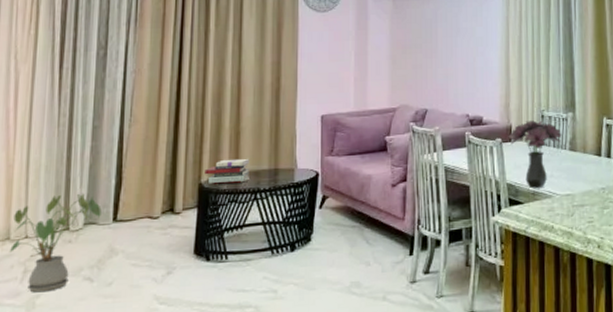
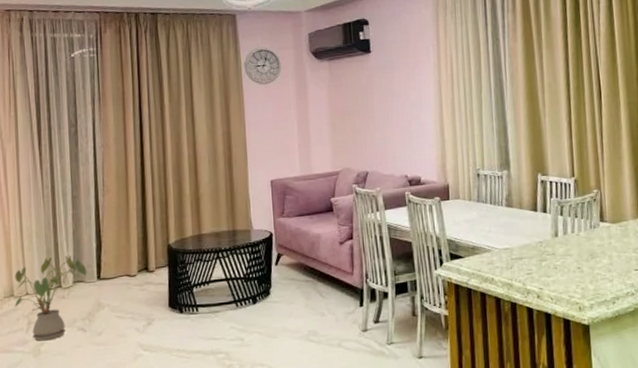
books: present [205,158,251,184] -> none [171,221,212,245]
flower arrangement: present [508,120,562,189] -> none [446,178,498,244]

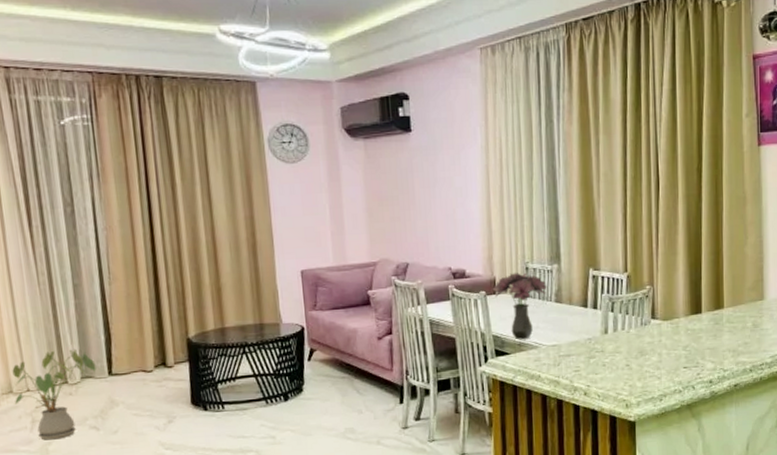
flower arrangement: none [446,178,498,244] -> present [492,272,547,340]

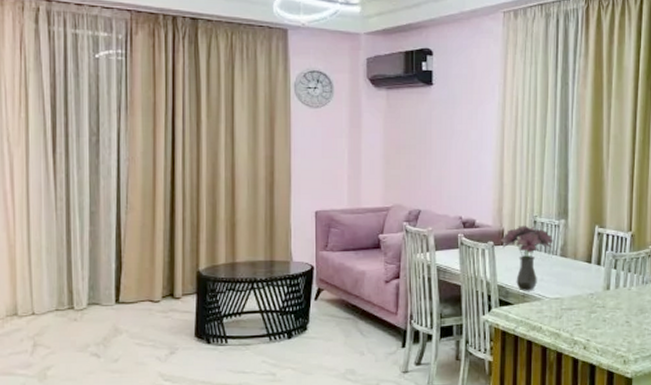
house plant: present [12,349,97,440] -> none [17,275,104,365]

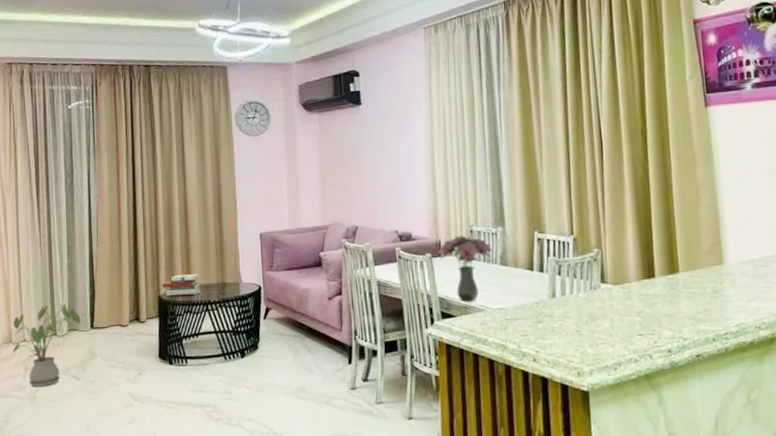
house plant: none [17,275,104,365] -> present [12,303,81,387]
books: none [202,249,247,273] -> present [162,273,202,297]

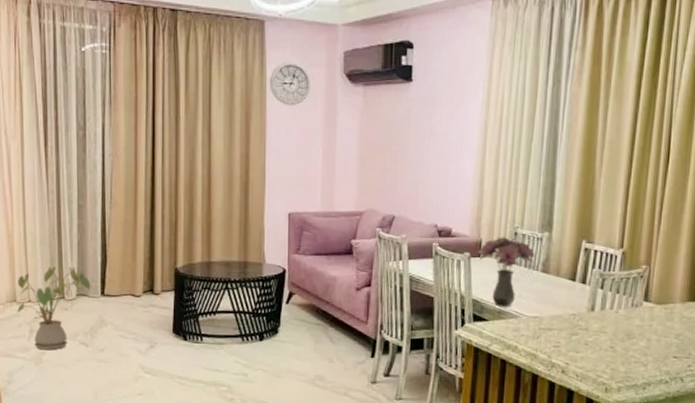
books: present [162,273,202,297] -> none [180,248,222,272]

